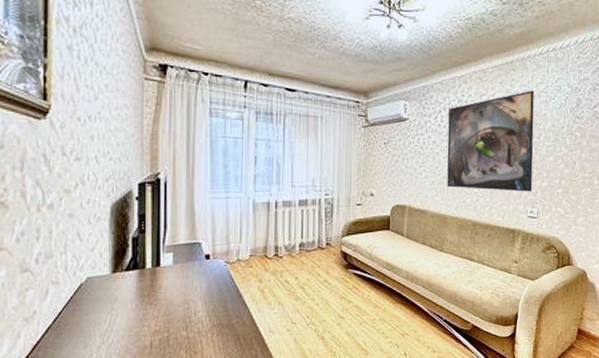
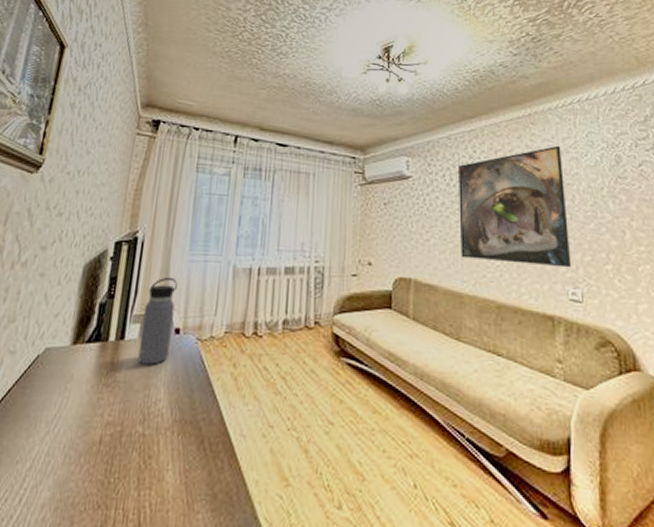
water bottle: none [174,212,203,285] -> present [137,276,178,365]

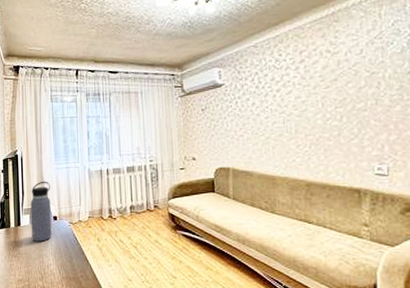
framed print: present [457,145,572,268] -> none [265,38,378,148]

